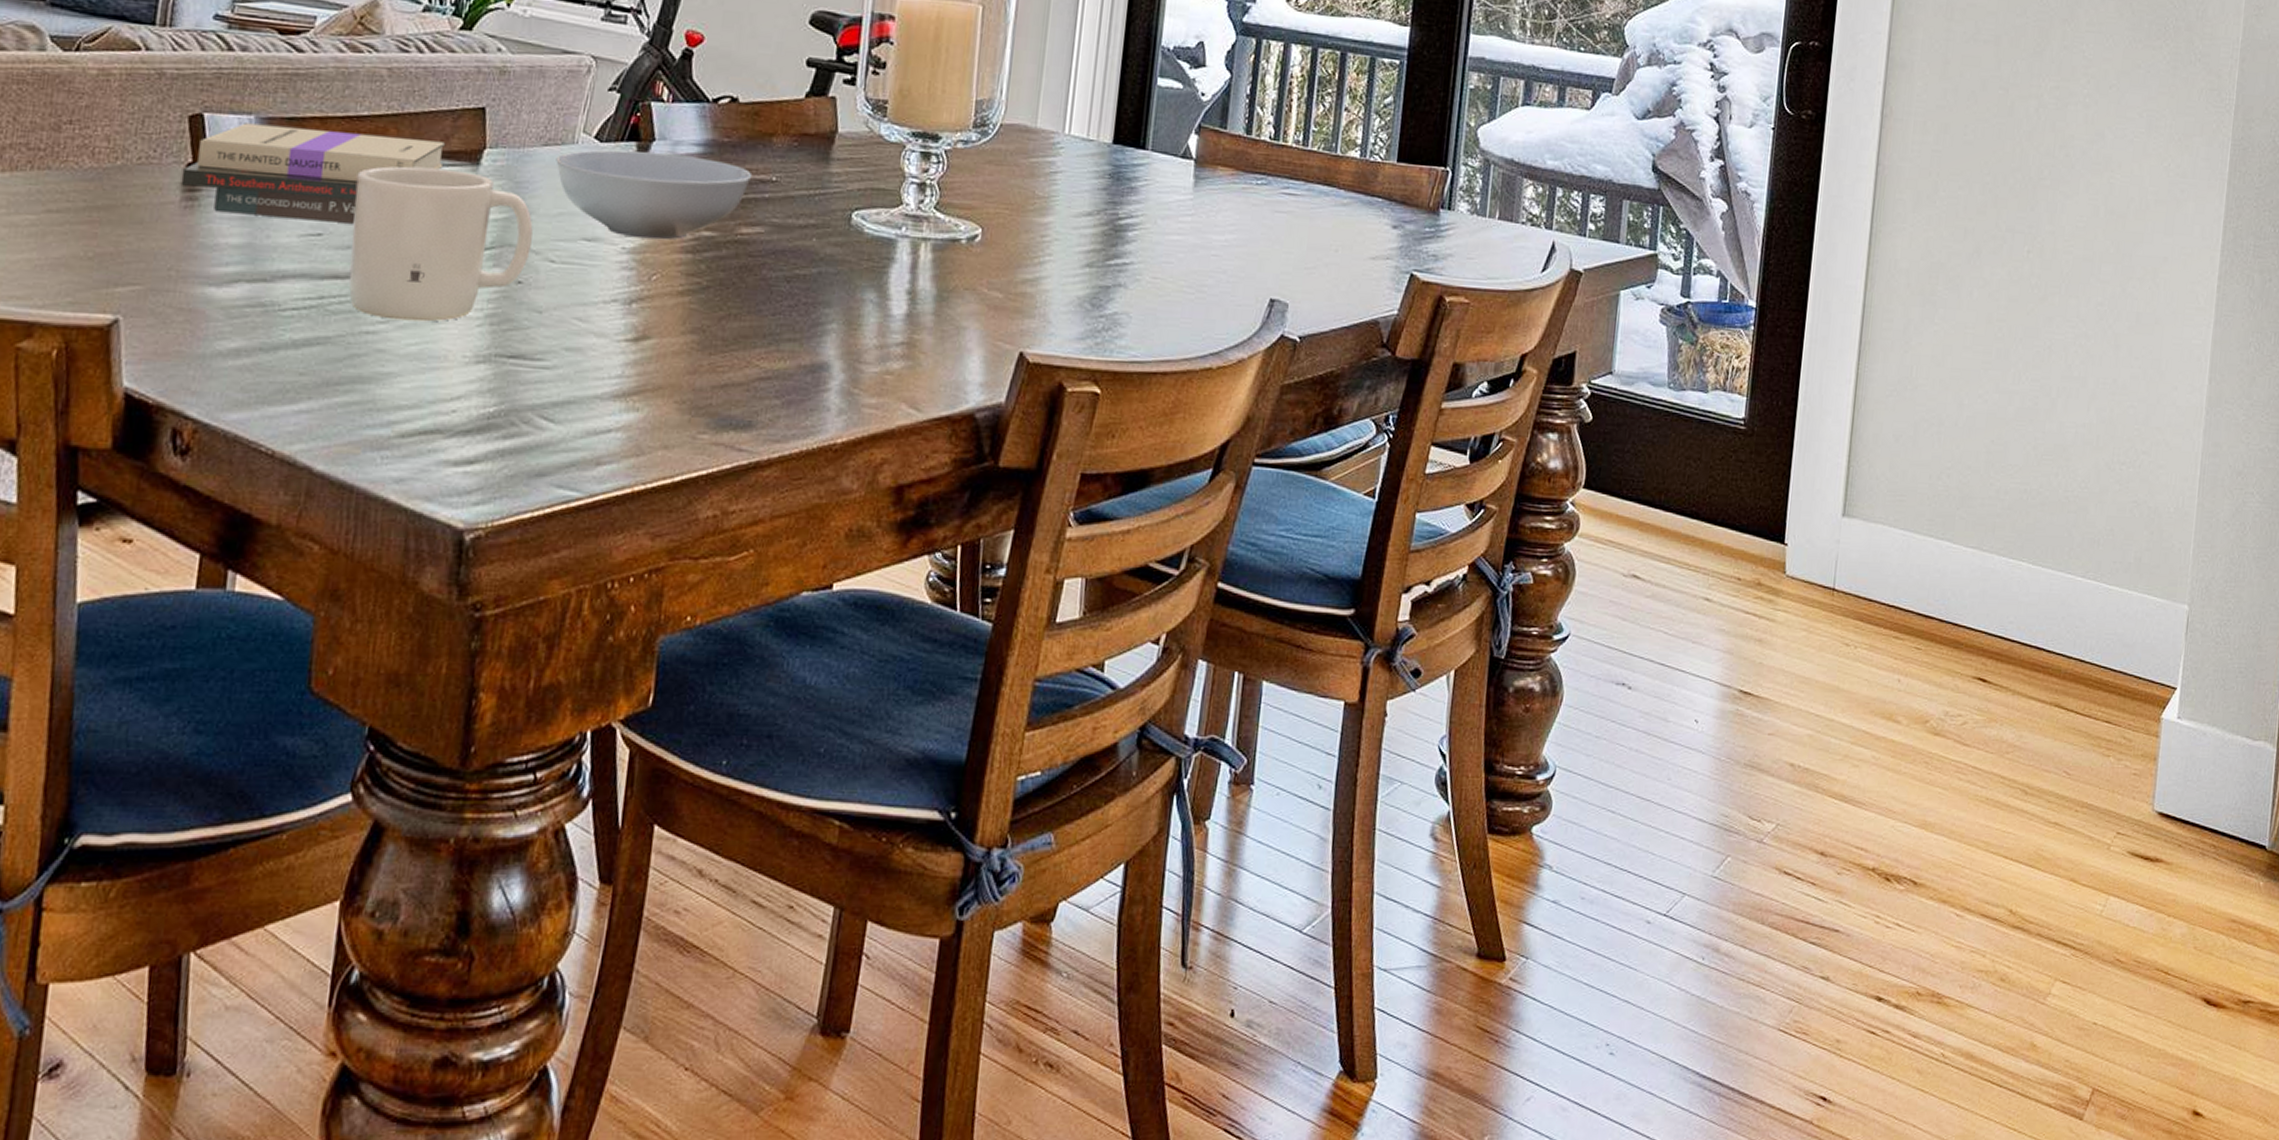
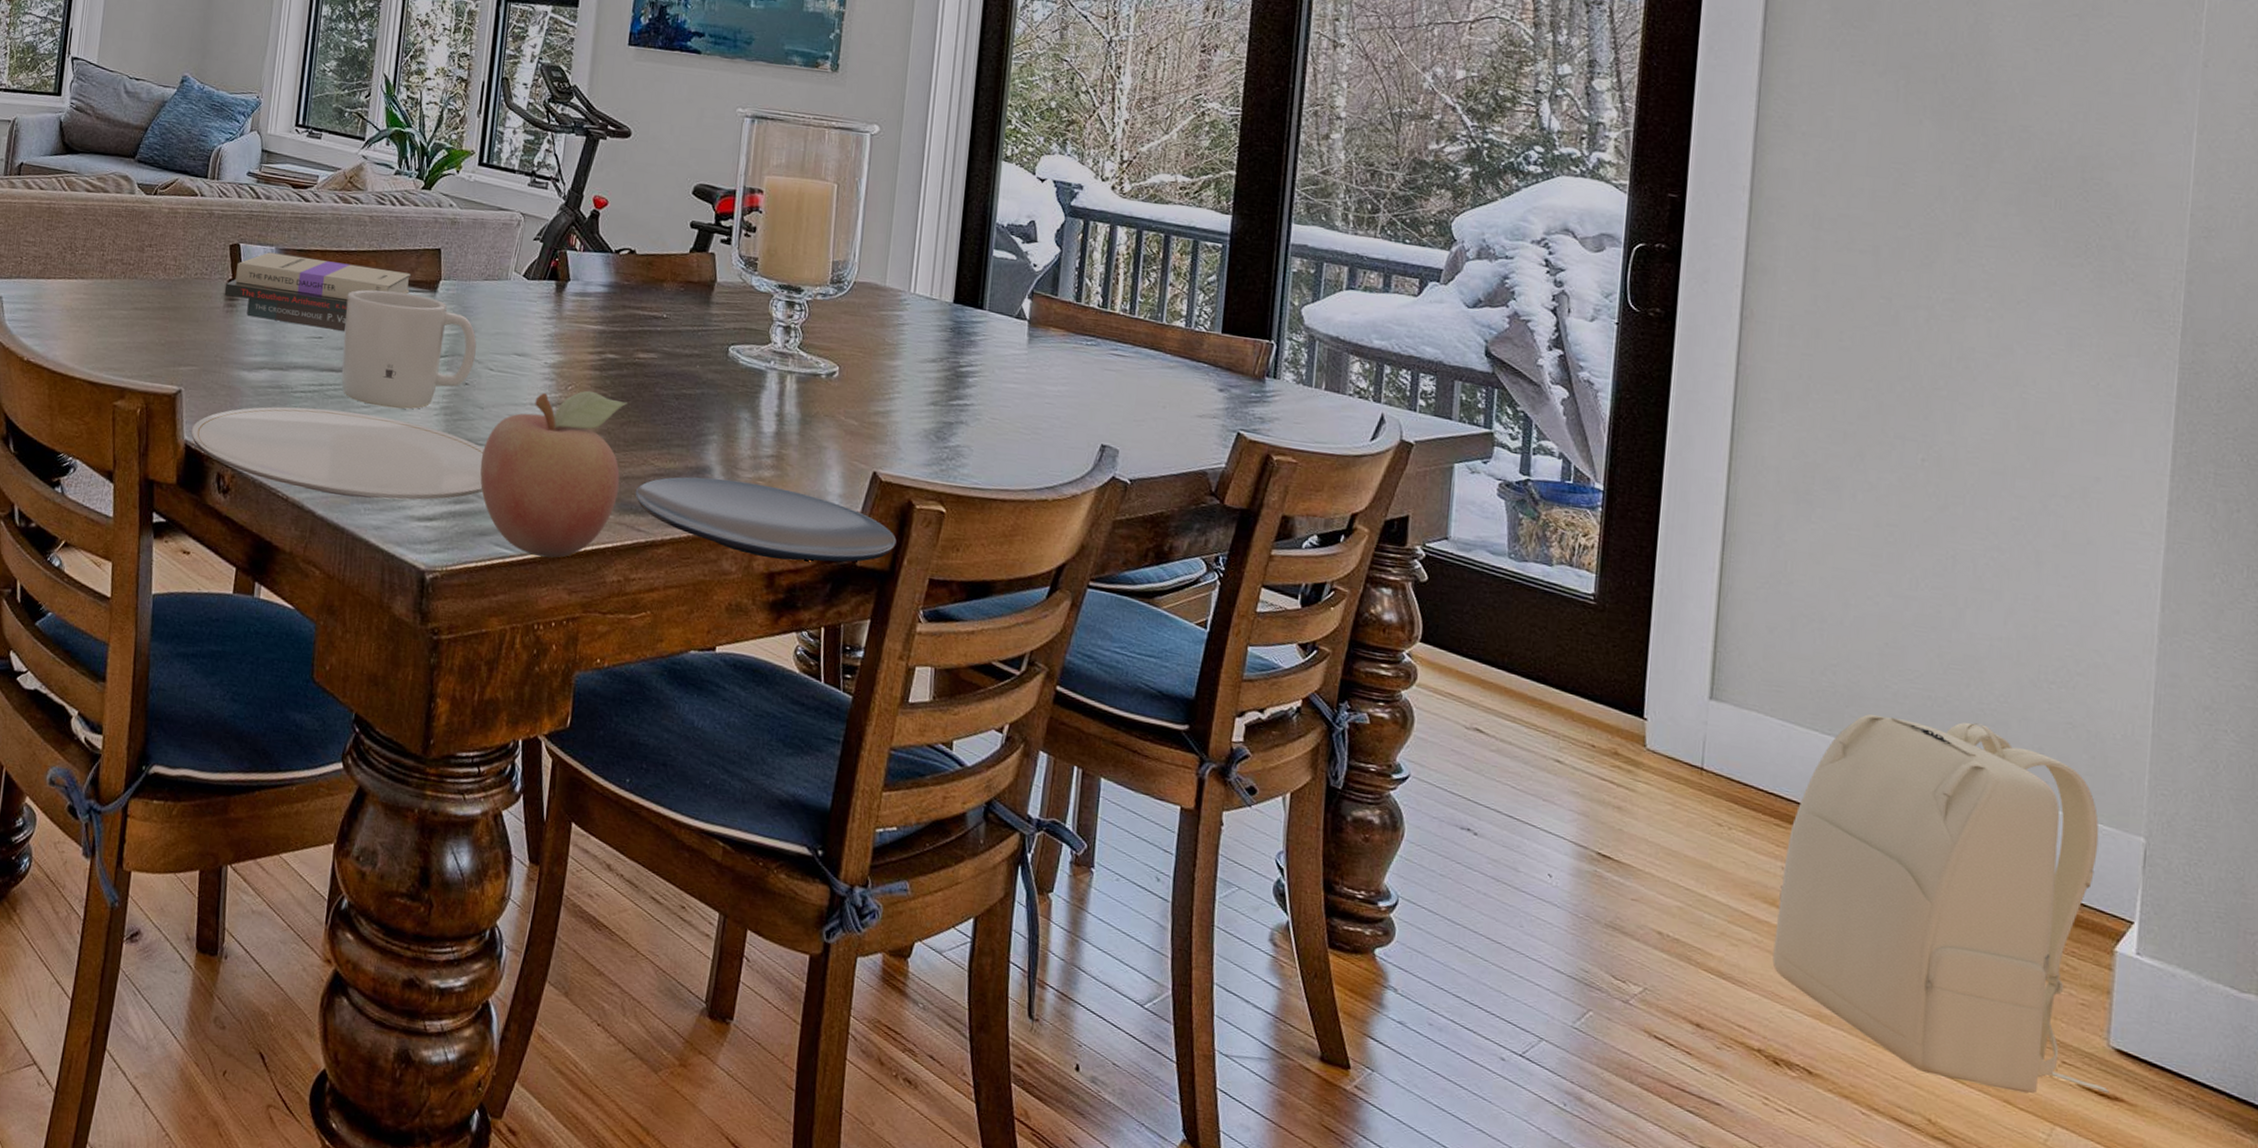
plate: none [132,329,543,443] -> present [191,406,484,500]
fruit: none [536,279,728,496] -> present [479,390,629,558]
bowl: present [556,150,753,240] -> none [494,285,647,359]
plate: none [735,376,1045,469] -> present [635,476,897,563]
backpack: none [1887,511,2154,869] -> present [1772,713,2110,1094]

